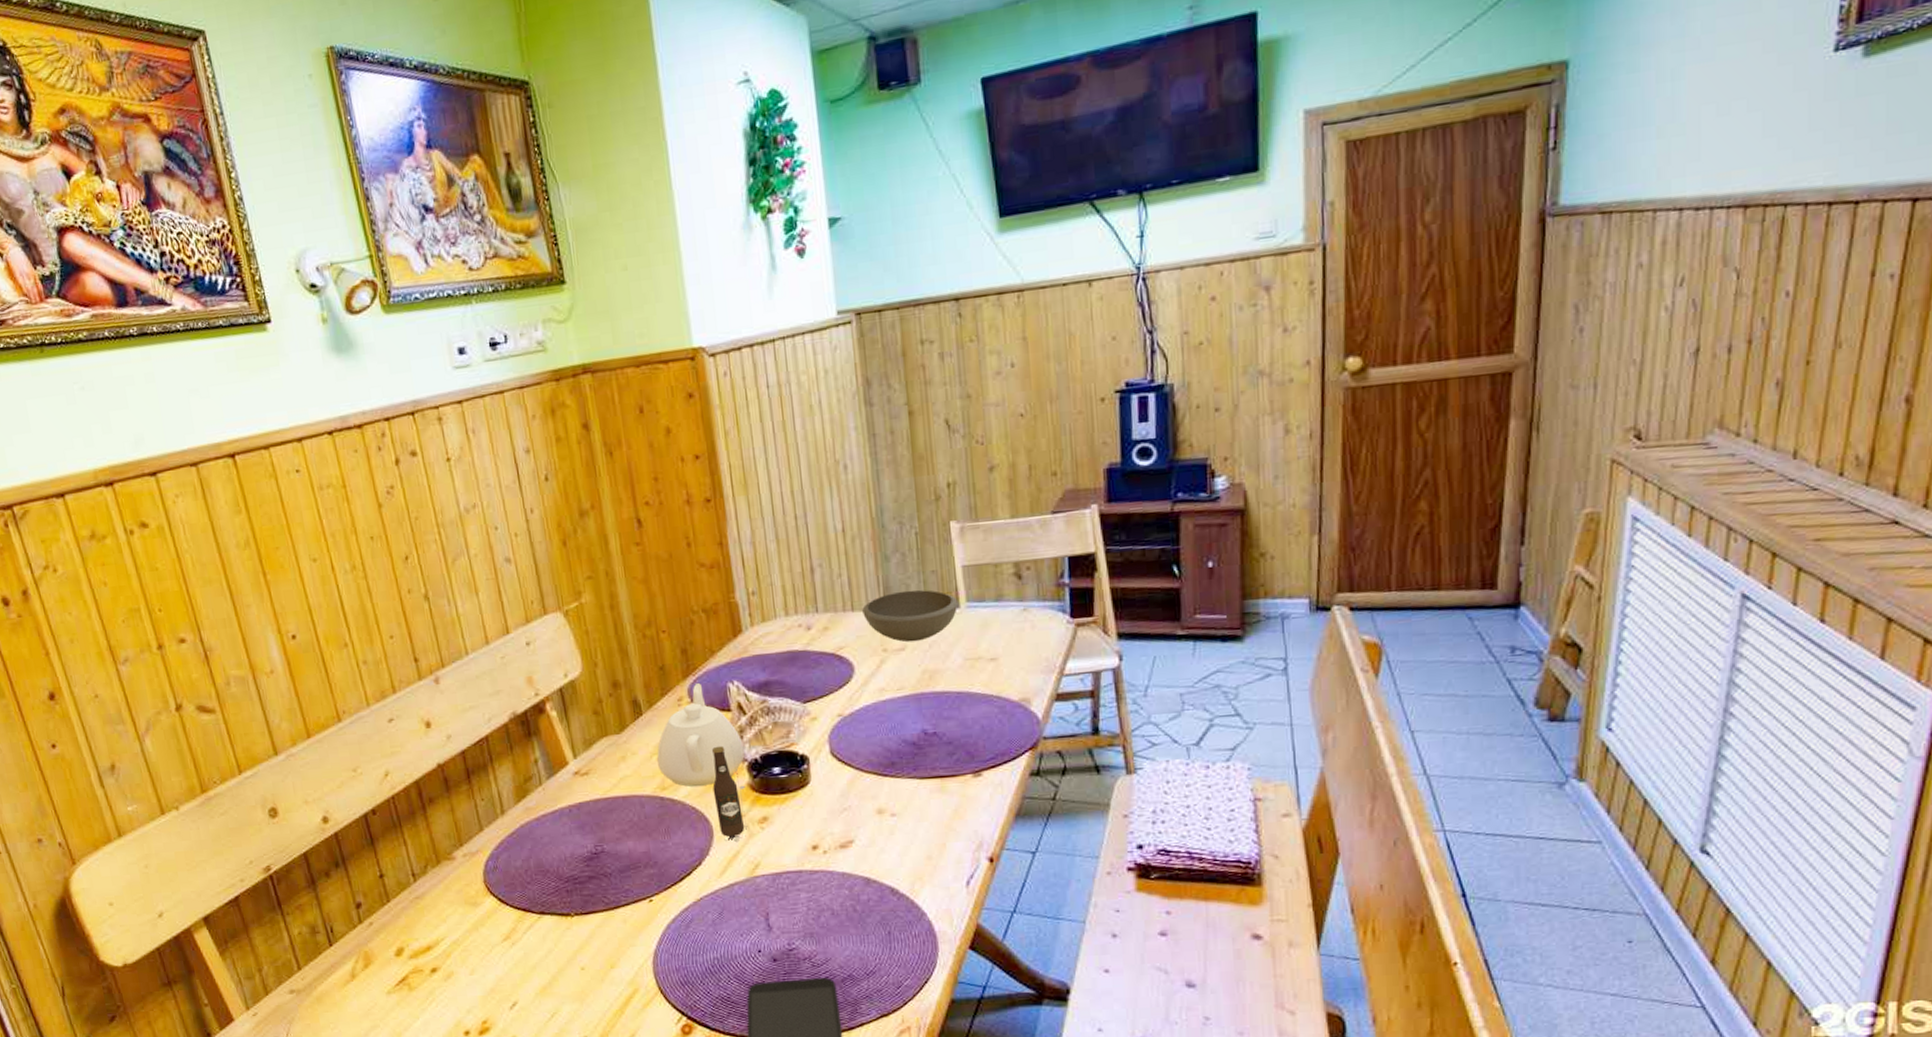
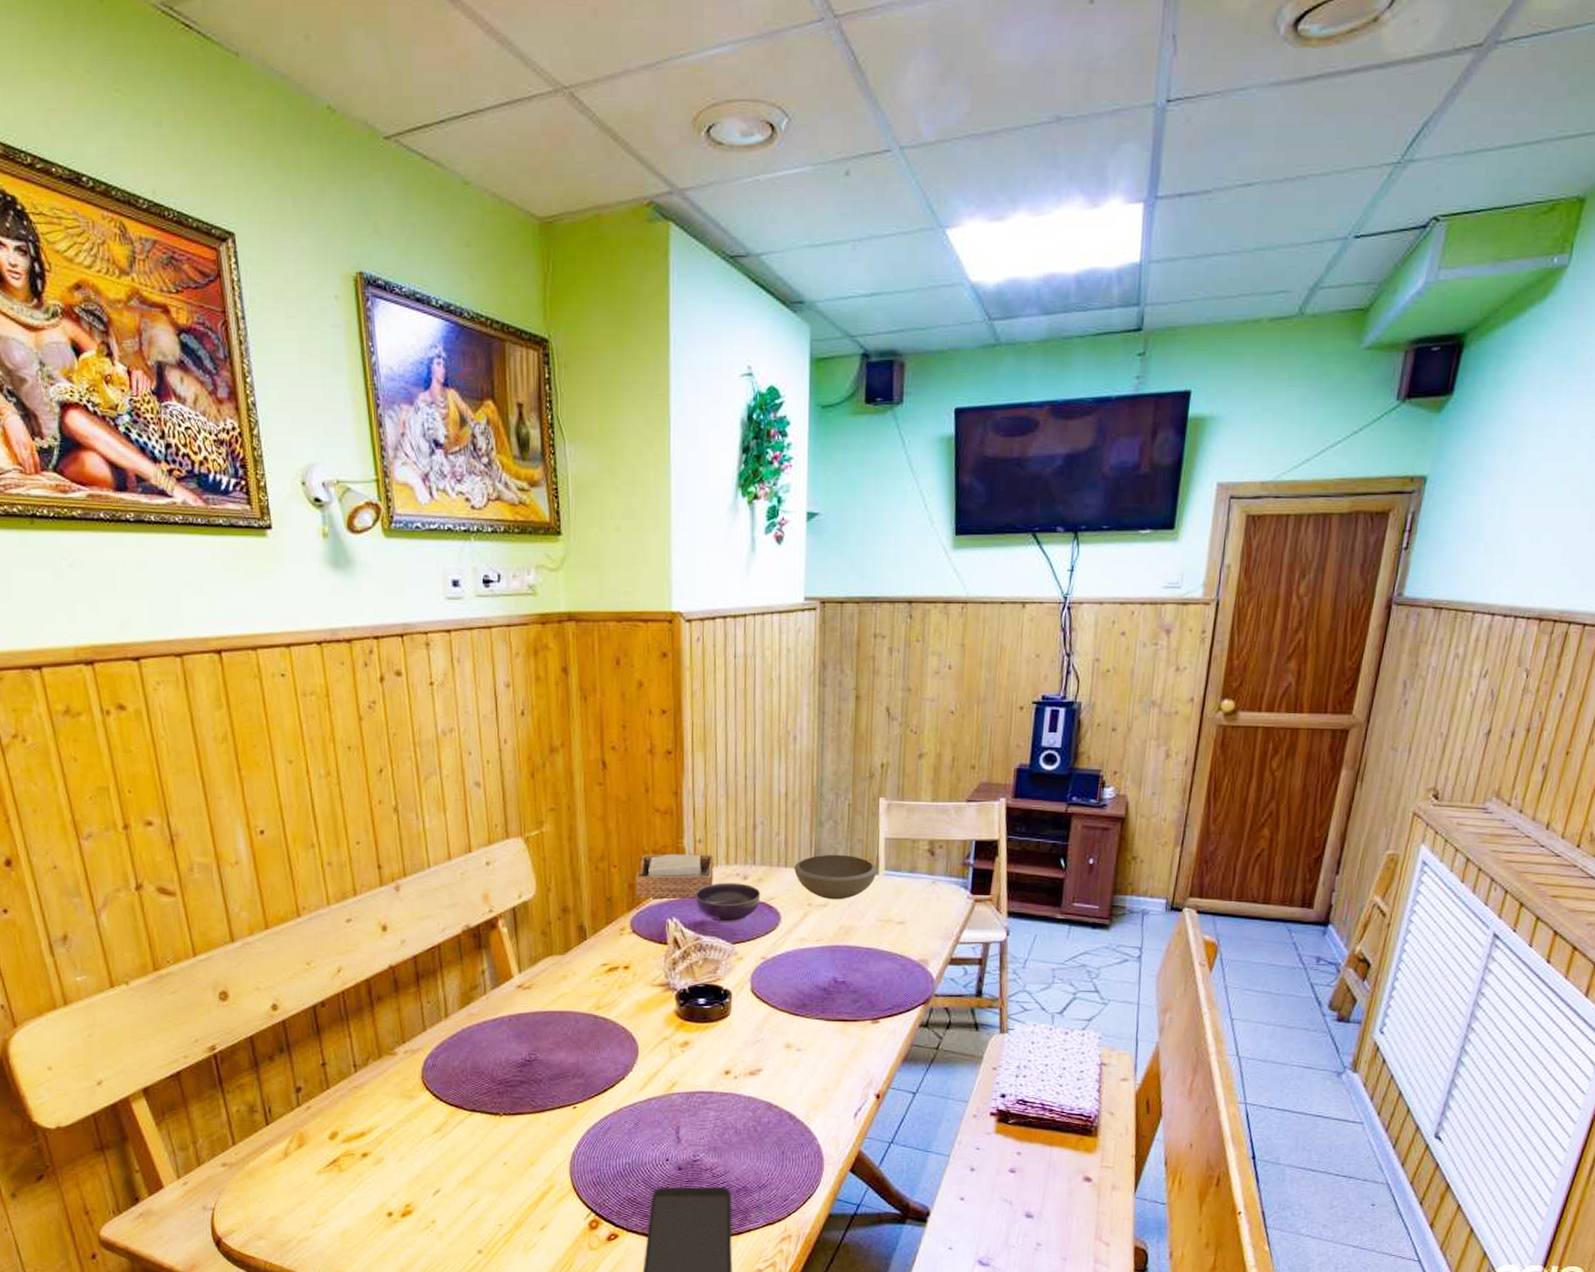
teapot: present [657,682,745,787] -> none [596,915,675,1009]
napkin holder: none [687,606,774,664] -> present [635,854,714,899]
beer bottle: present [711,745,747,842] -> none [643,974,672,1061]
bowl: none [755,634,829,681] -> present [695,883,761,923]

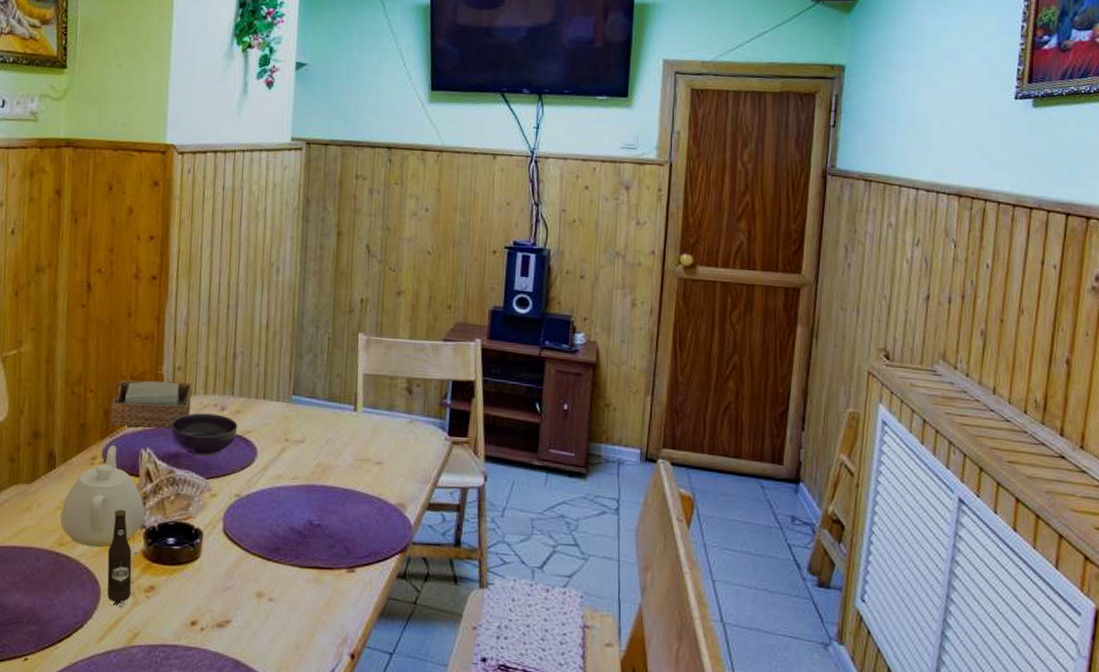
teapot: none [596,915,675,1009] -> present [60,444,145,547]
beer bottle: none [643,974,672,1061] -> present [107,509,139,608]
bowl: present [794,854,878,900] -> none [272,388,356,437]

